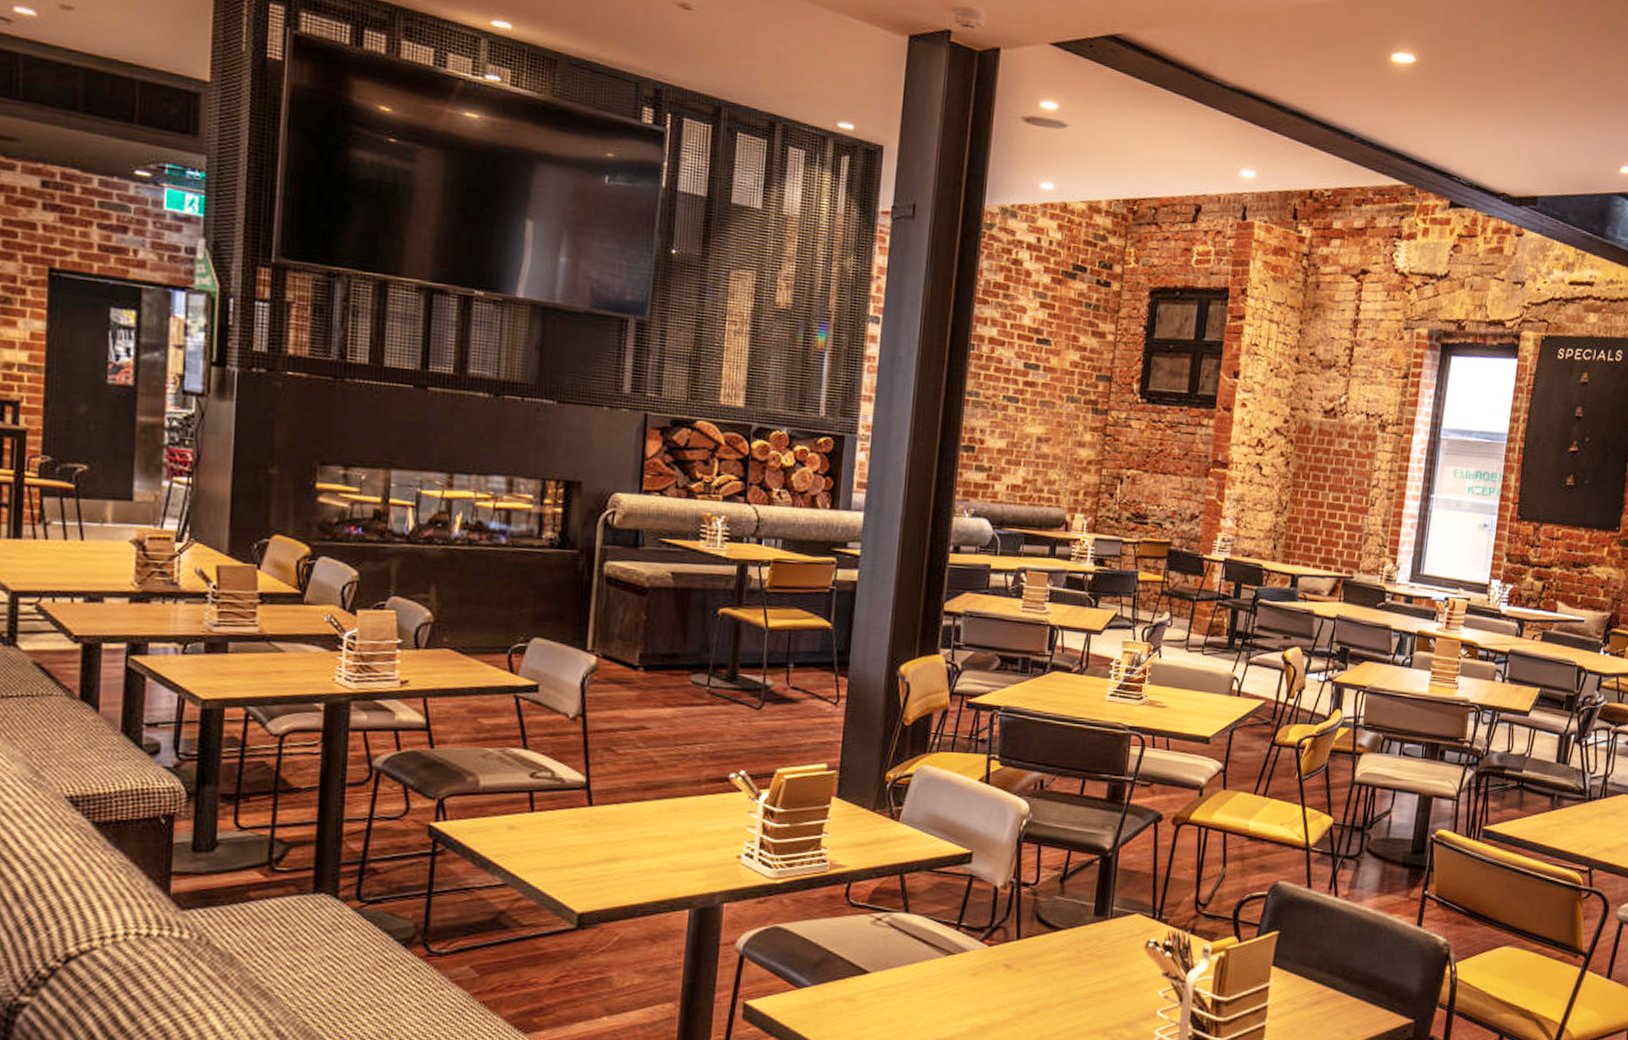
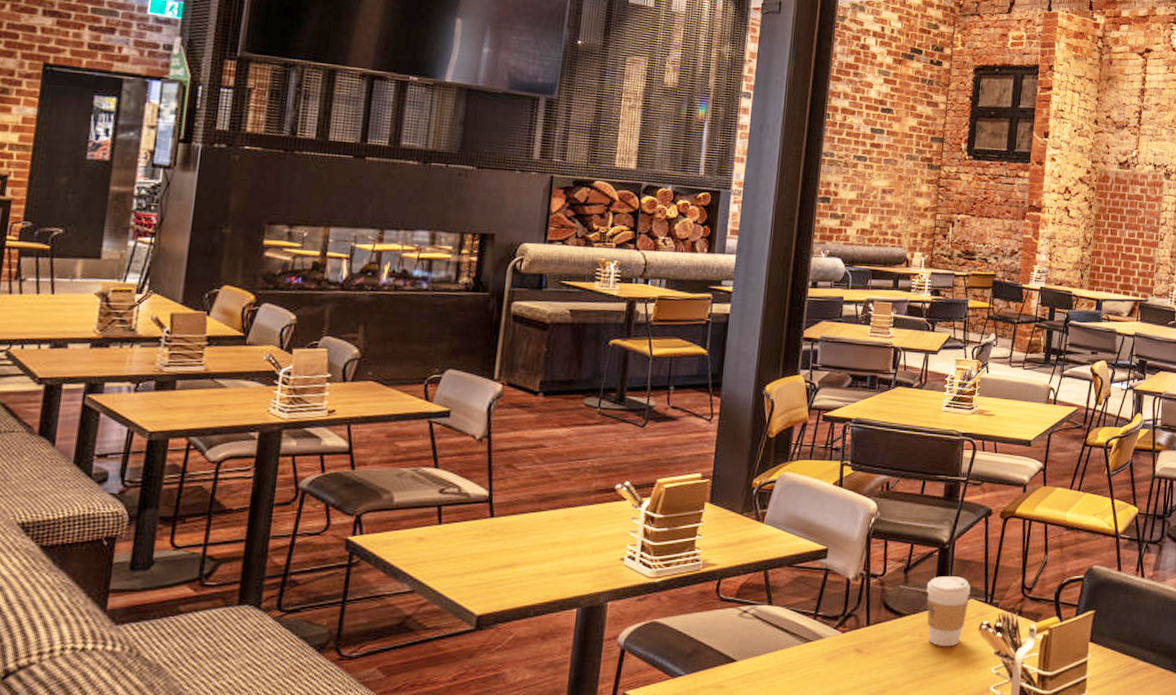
coffee cup: none [1085,887,1136,966] -> present [926,576,970,647]

